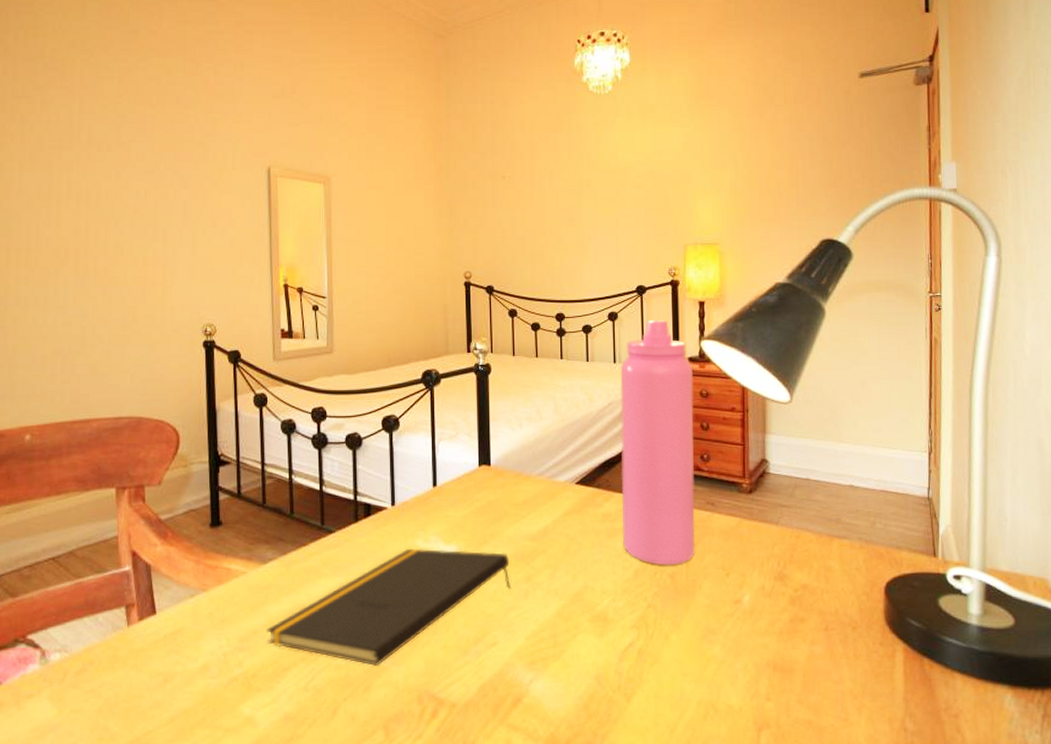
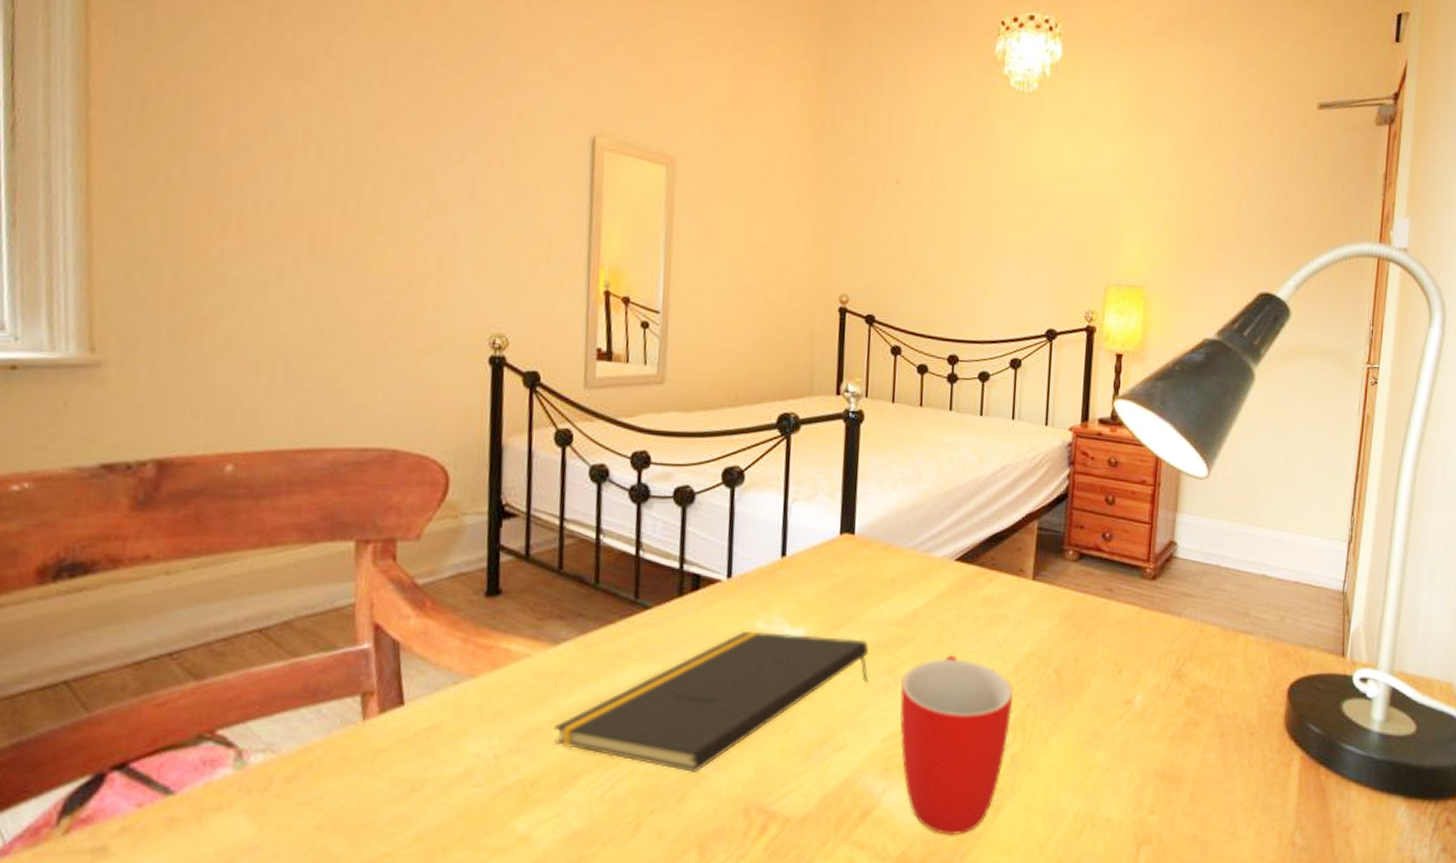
mug: none [537,564,636,720] -> present [899,655,1013,836]
water bottle: present [620,320,695,566] -> none [1005,371,1103,660]

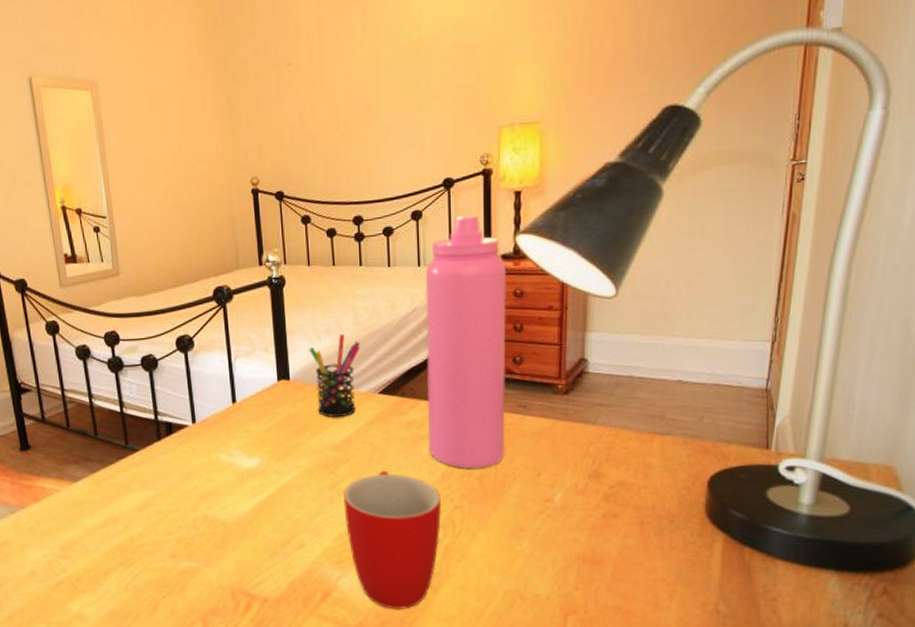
notepad: present [553,630,869,772] -> none [84,462,316,568]
pen holder: none [881,485,941,585] -> present [309,333,360,417]
water bottle: none [1005,371,1103,660] -> present [425,215,507,469]

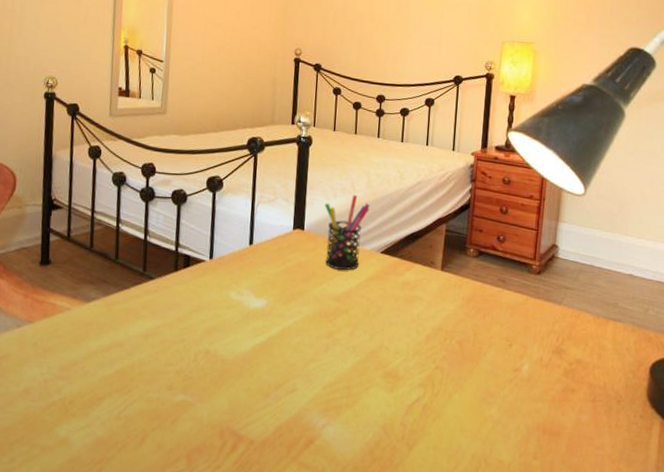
mug: present [343,471,442,610] -> none [336,325,425,464]
water bottle: present [425,215,507,469] -> none [419,109,498,334]

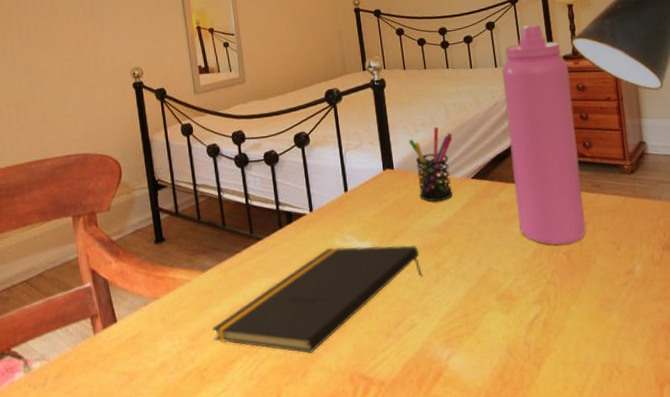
notepad: none [85,298,314,402] -> present [212,245,423,354]
water bottle: none [419,109,498,334] -> present [501,24,586,246]

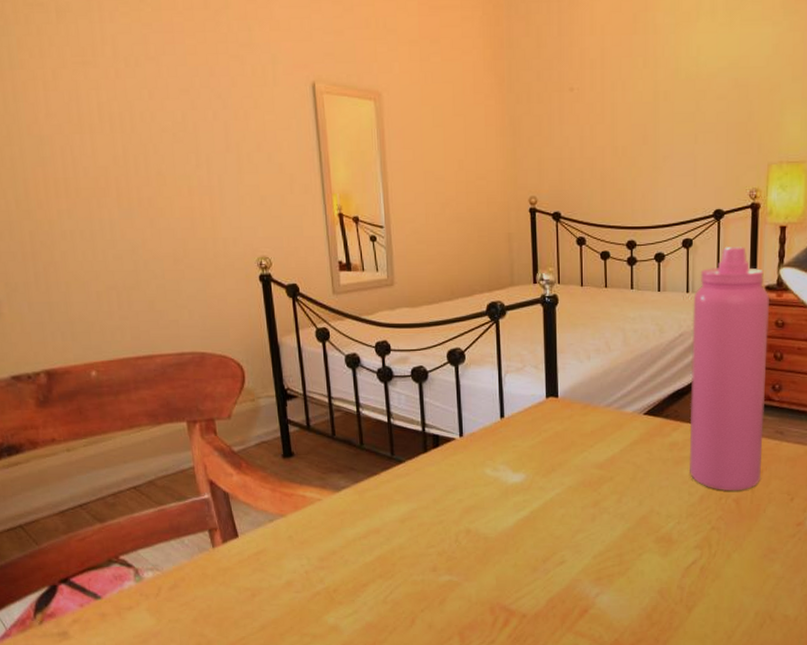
notepad: present [212,245,423,354] -> none [343,476,579,582]
pen holder: present [409,126,453,202] -> none [578,354,628,436]

